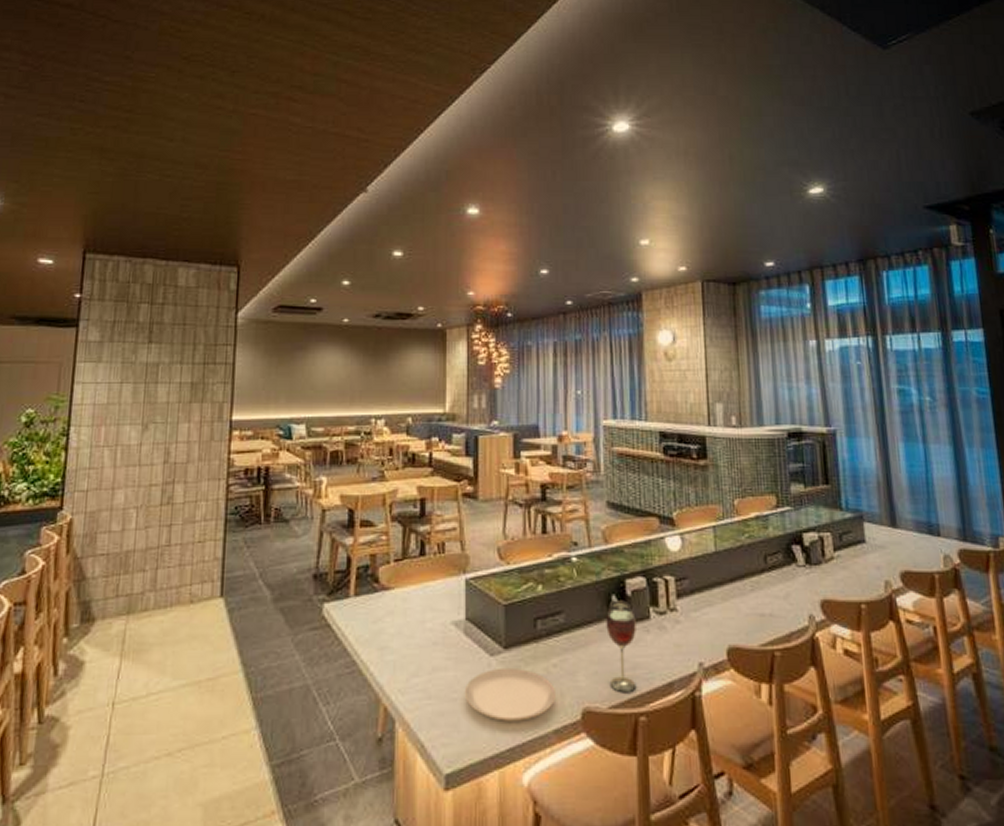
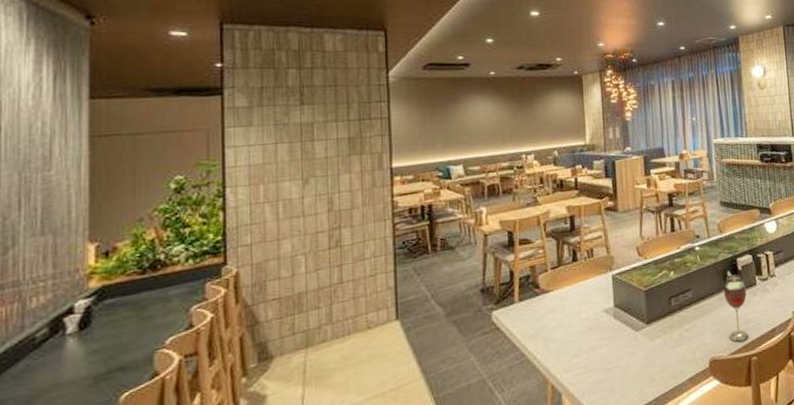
plate: present [464,667,557,721] -> none [616,337,690,379]

